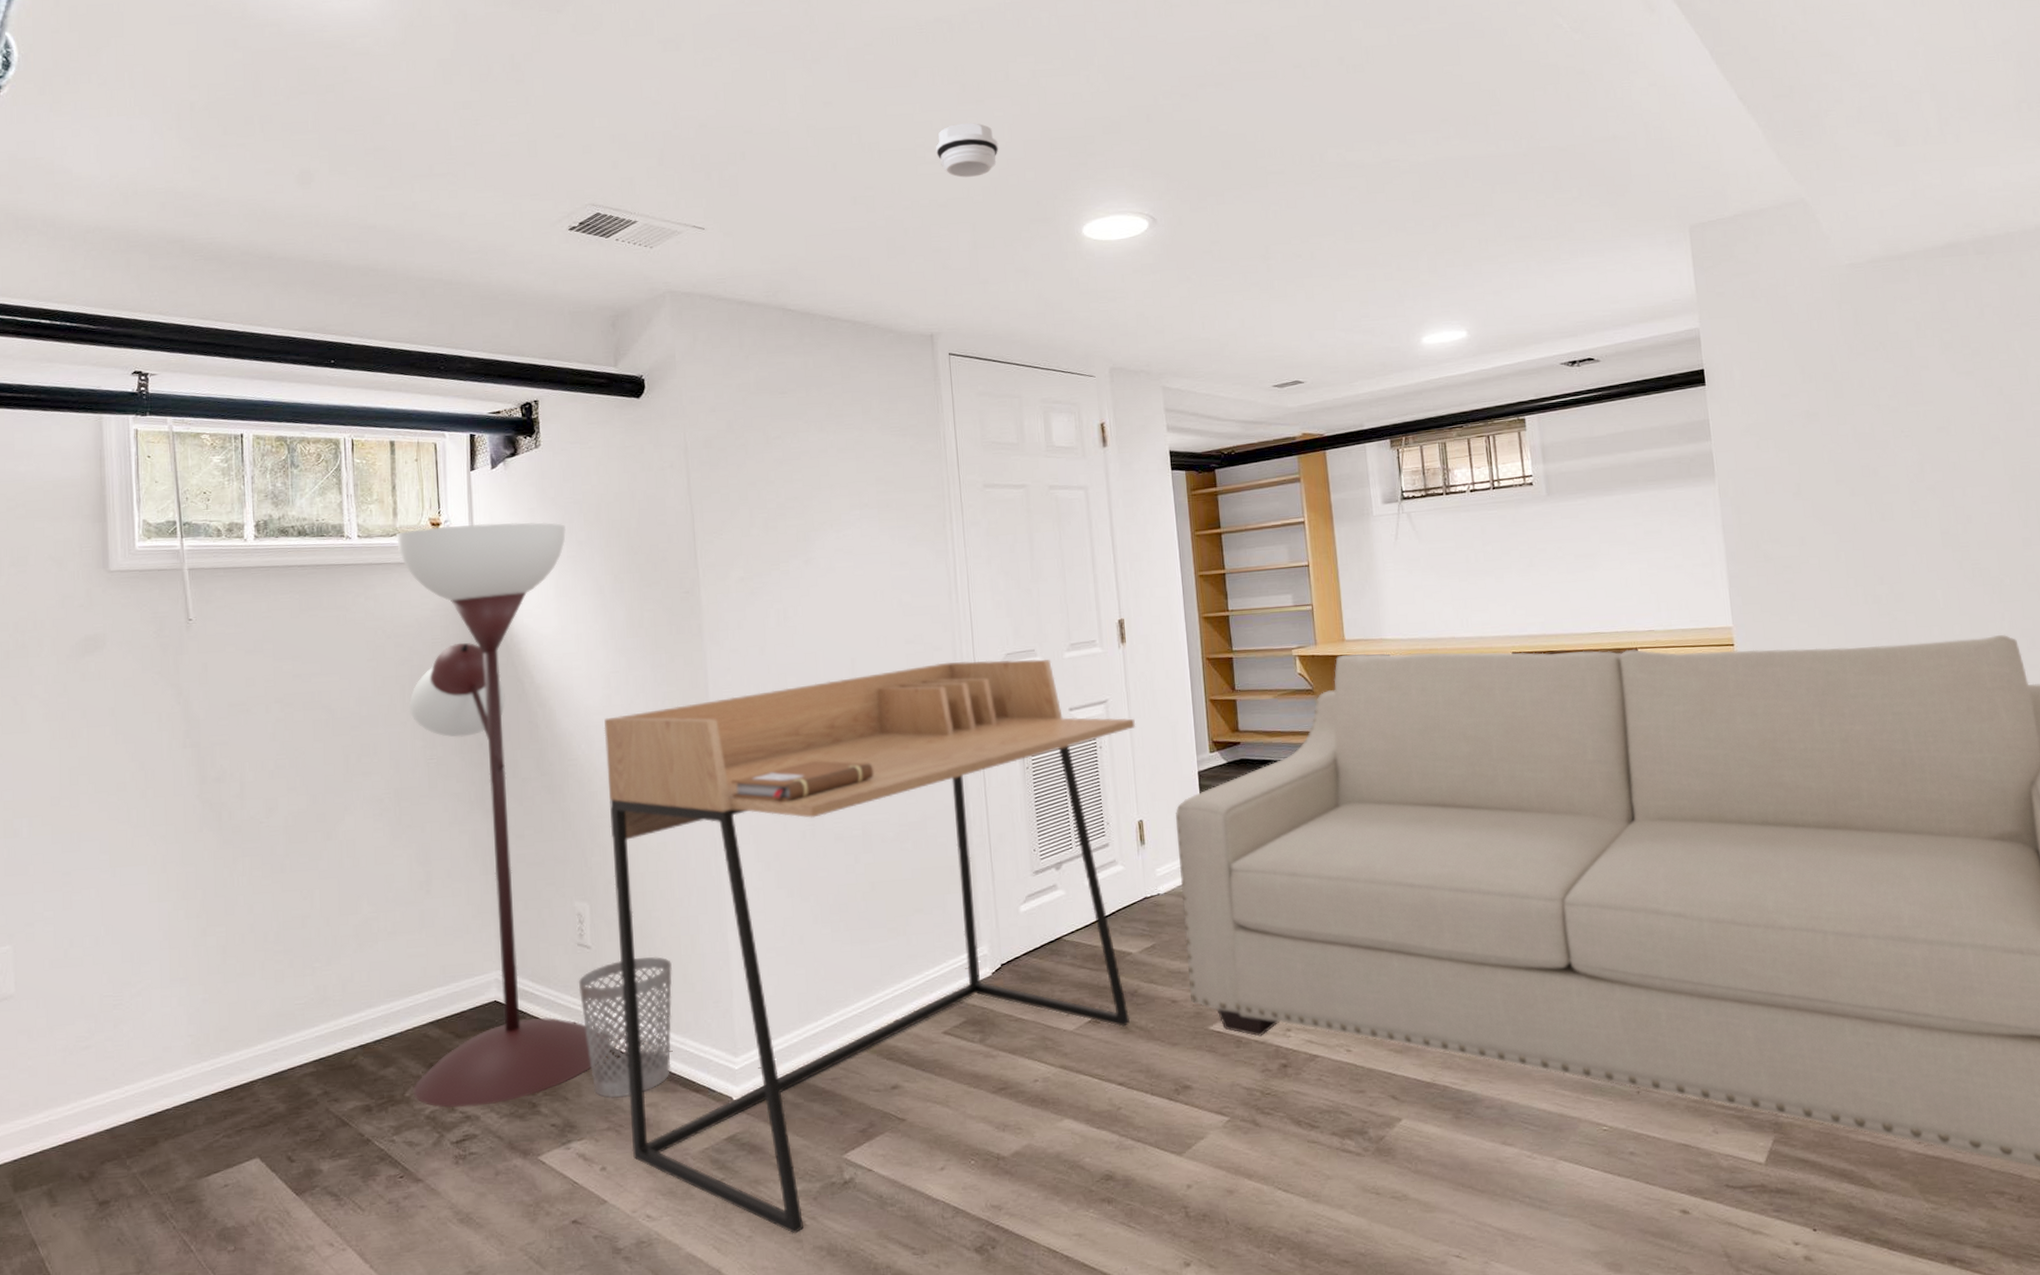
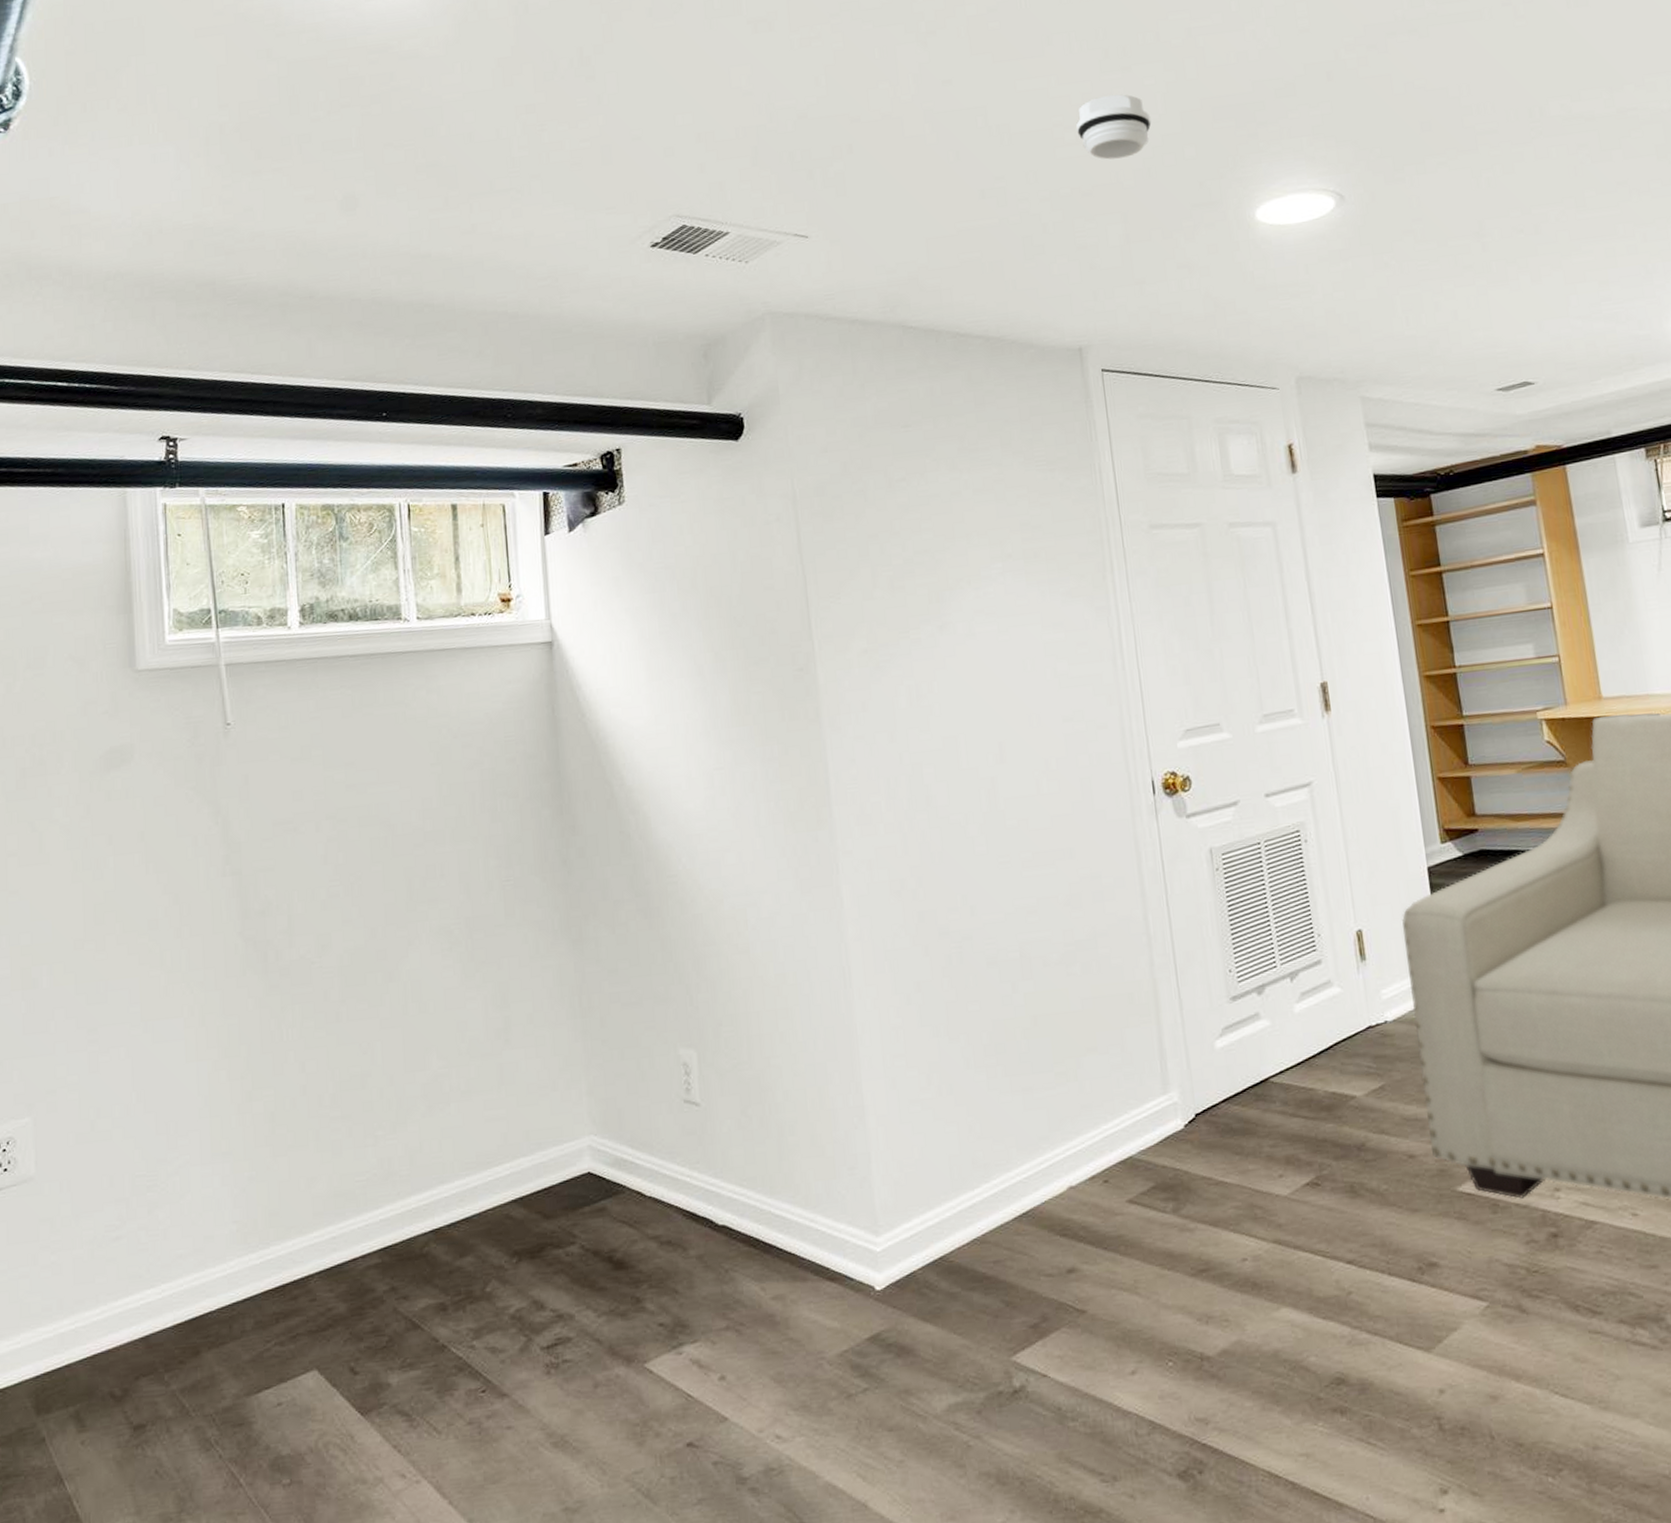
floor lamp: present [395,522,611,1109] -> none [460,592,727,1306]
wastebasket: present [578,957,672,1098] -> none [686,1114,800,1290]
desk: present [604,659,1136,1234] -> none [707,734,1358,1458]
notebook: present [731,760,873,801] -> none [861,868,1031,919]

